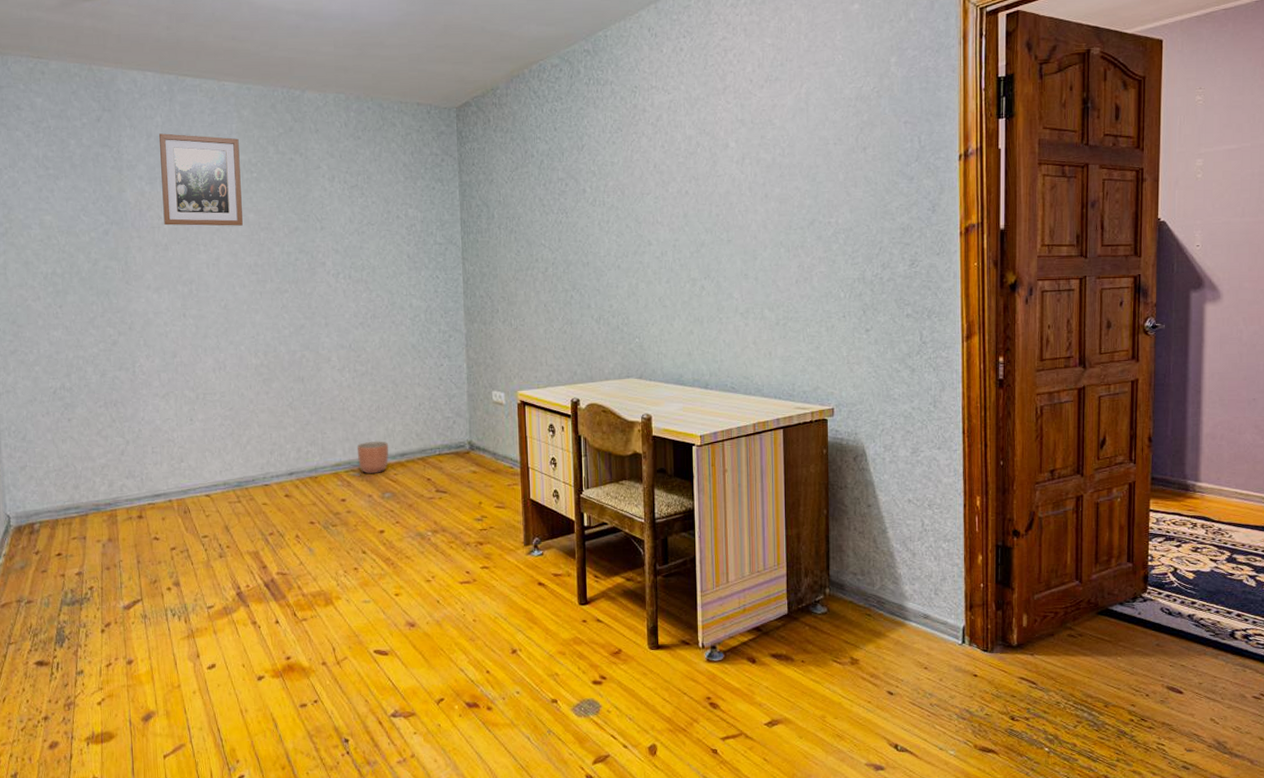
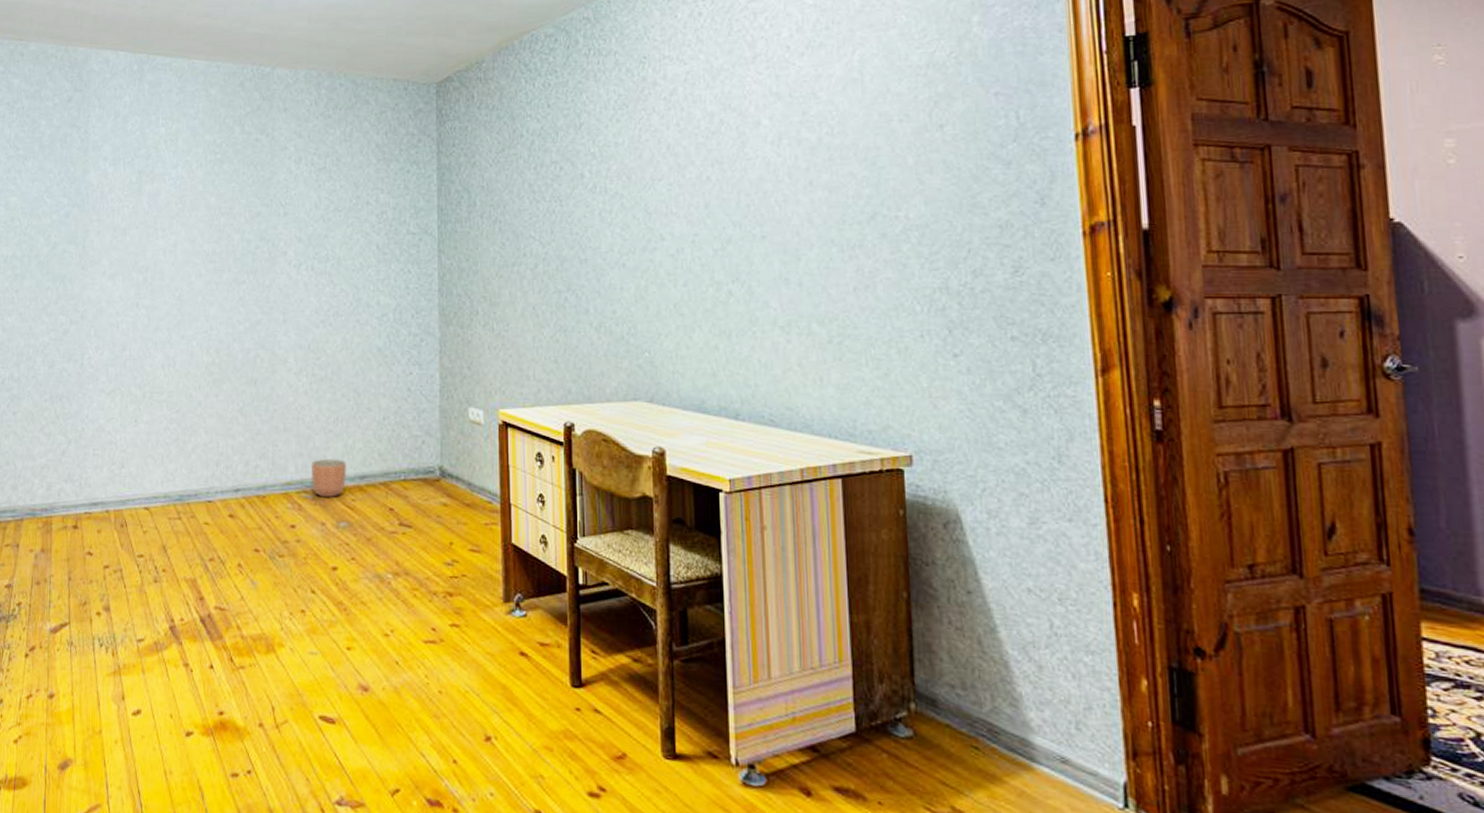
wall art: present [159,133,243,226] -> none [124,113,205,210]

